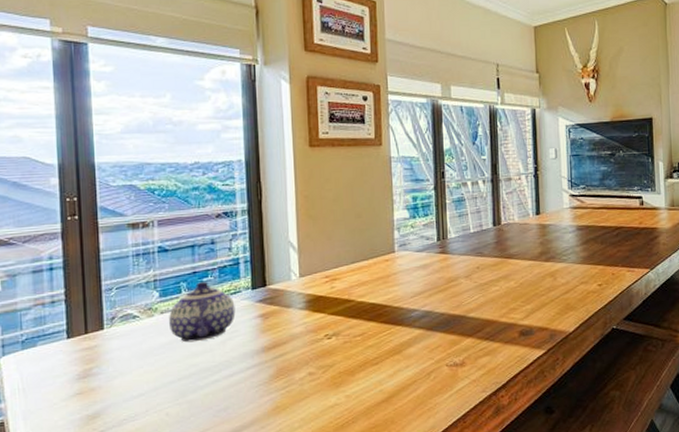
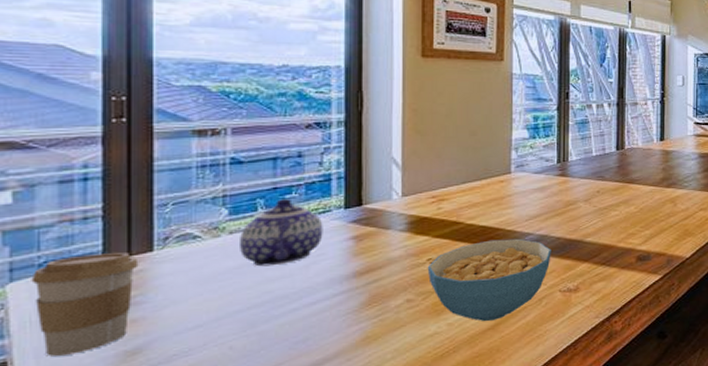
coffee cup: none [17,331,94,418] -> present [31,252,139,356]
cereal bowl: none [325,314,437,394] -> present [427,238,551,321]

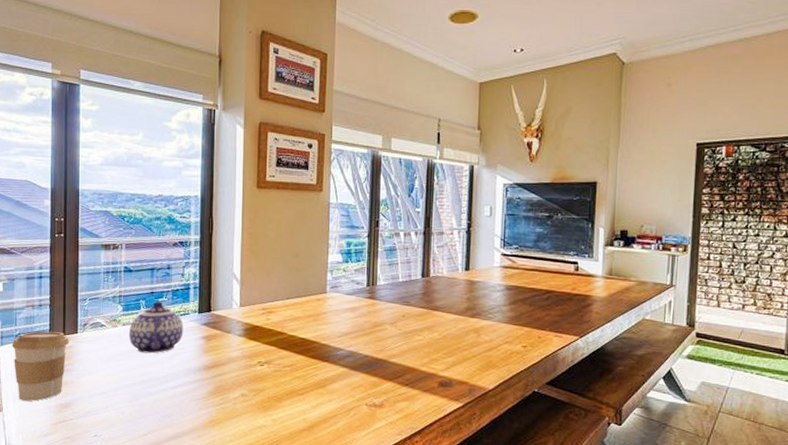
cereal bowl: present [427,238,551,321] -> none [257,351,360,422]

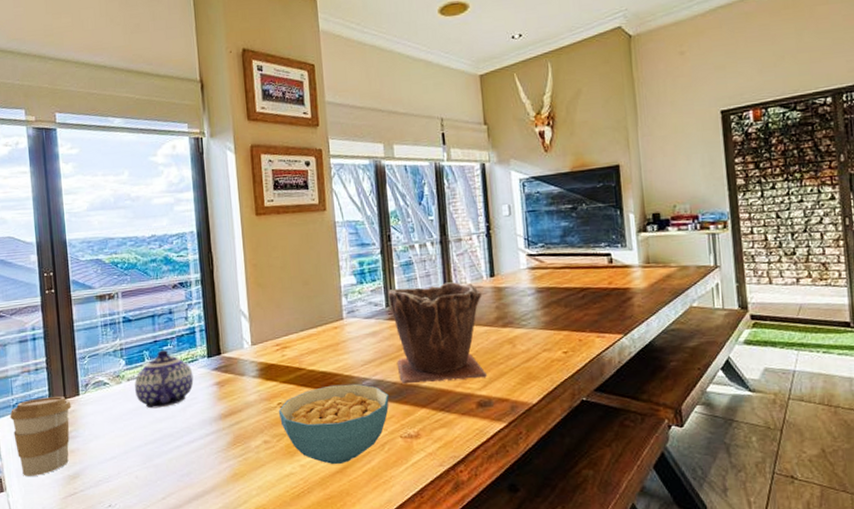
cereal bowl: none [257,351,360,422] -> present [278,383,389,464]
plant pot: none [370,270,456,361] -> present [388,282,487,384]

